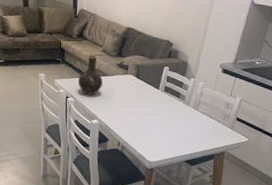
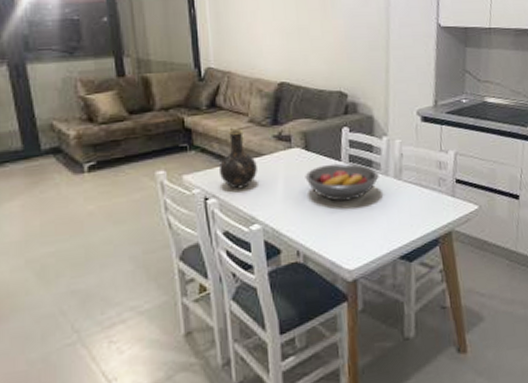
fruit bowl: none [132,90,183,117] -> present [305,163,379,201]

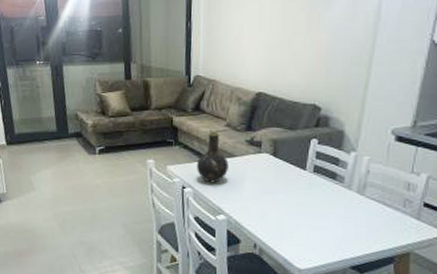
fruit bowl: present [305,163,379,201] -> none [270,171,341,207]

